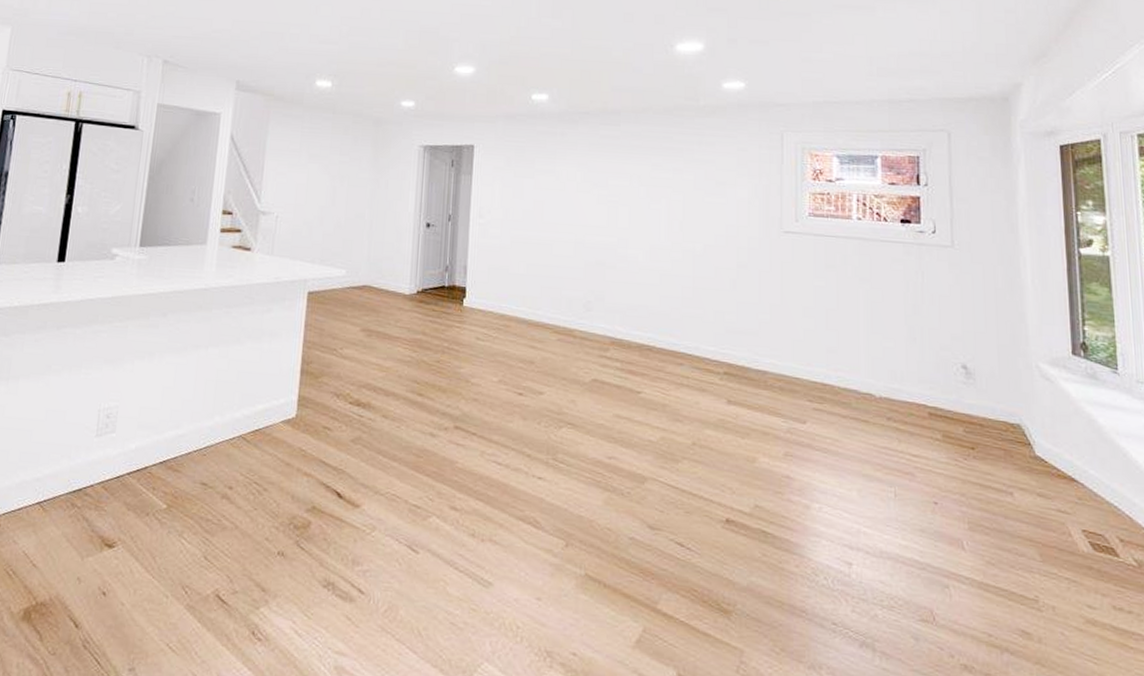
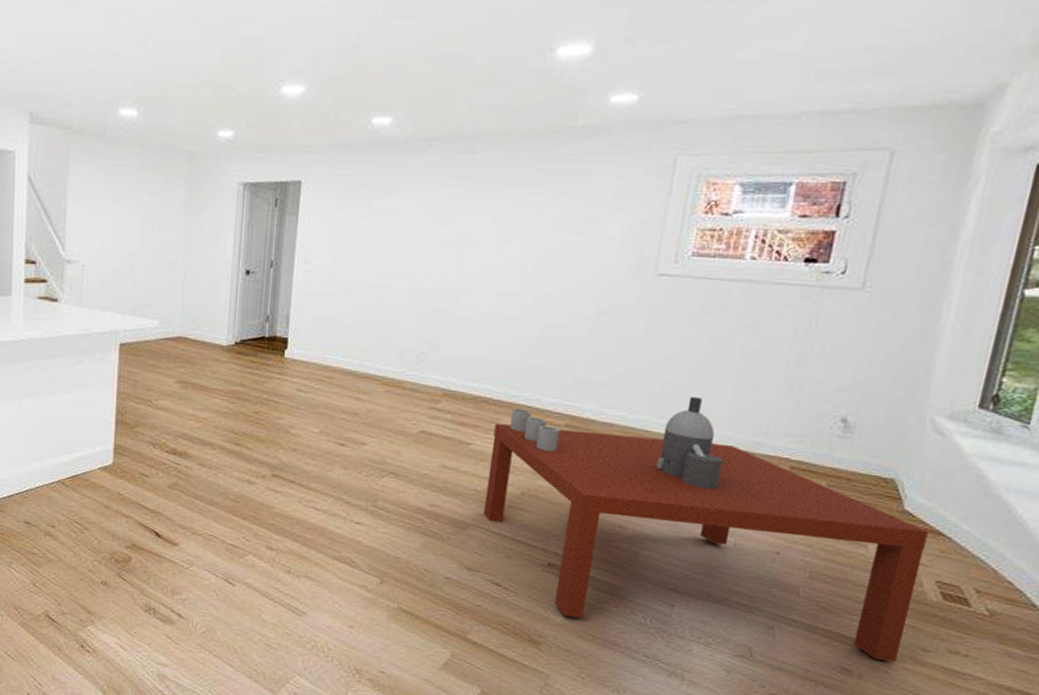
coffee table: none [659,345,1068,621] -> present [483,397,929,661]

